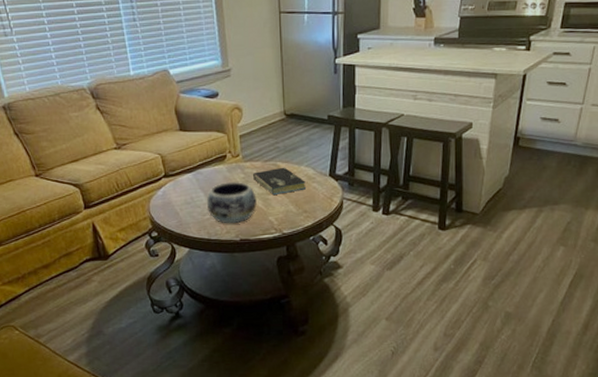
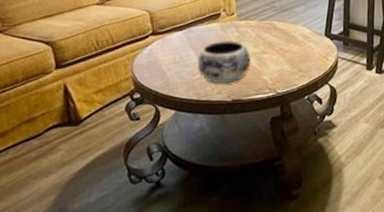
book: present [253,167,306,195] -> none [248,26,301,54]

